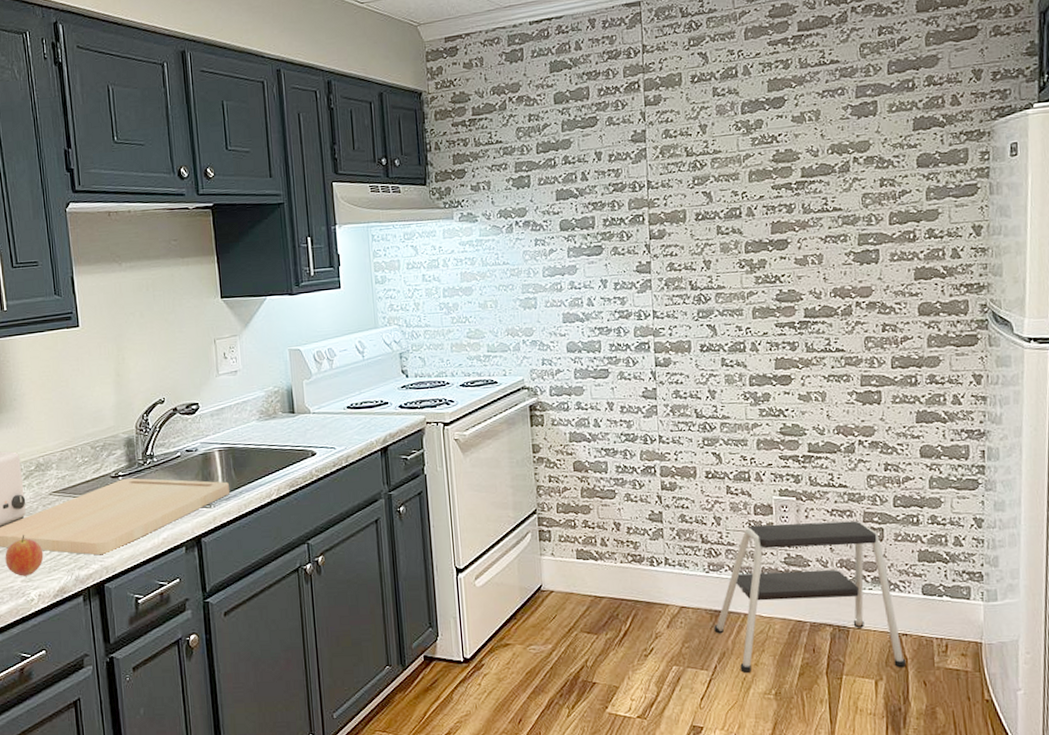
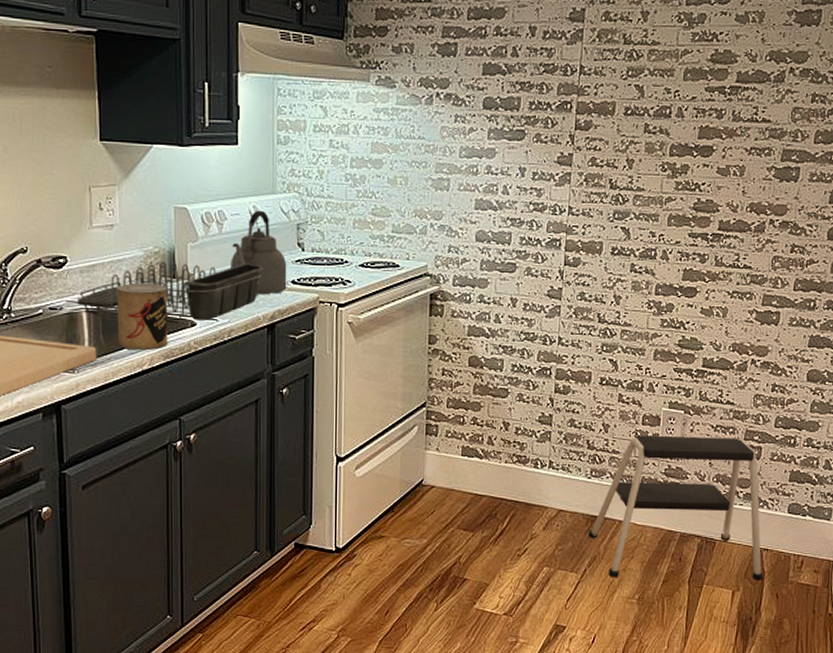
dish rack: none [209,393,372,455] -> present [76,261,263,324]
tin can: none [243,419,293,483] -> present [116,282,168,351]
kettle: none [342,344,396,421] -> present [231,210,287,295]

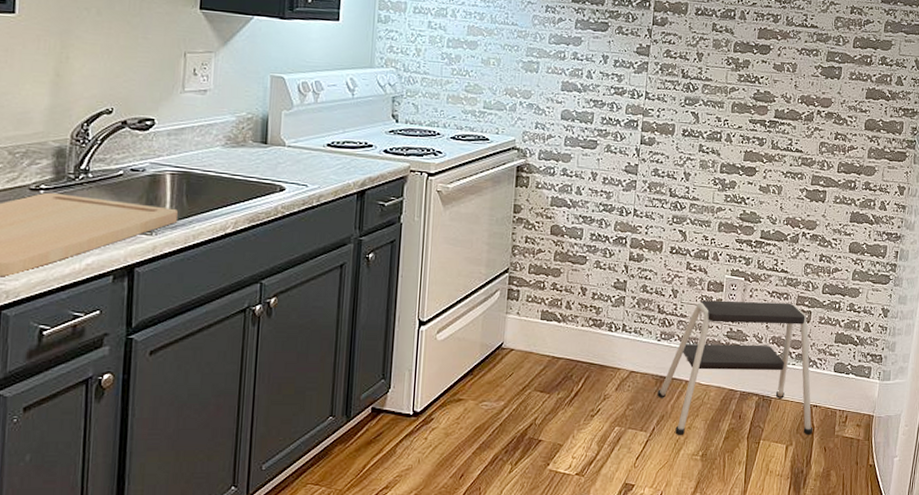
dish rack: present [76,261,263,324] -> none [161,127,357,188]
tin can: present [116,282,168,351] -> none [201,146,259,215]
kettle: present [231,210,287,295] -> none [324,82,381,162]

